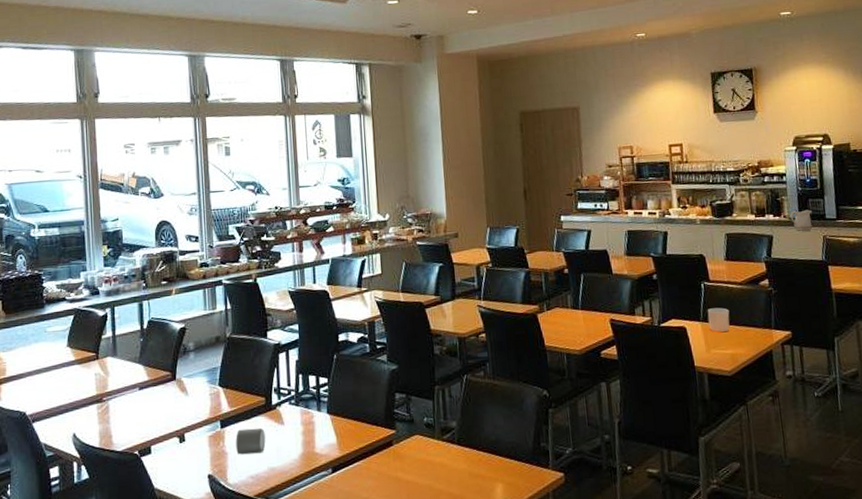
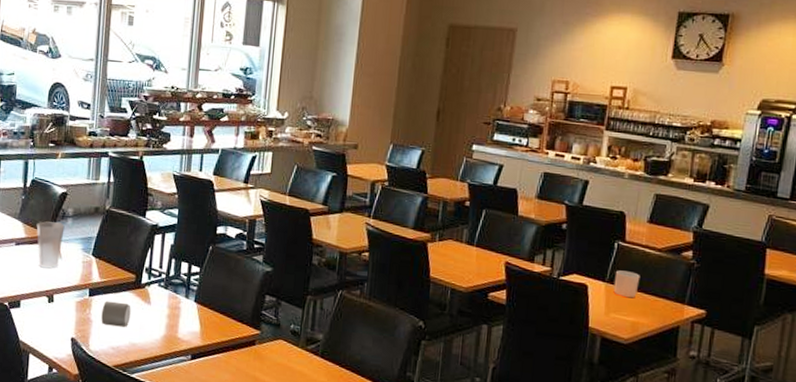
cup: none [158,359,188,408] -> present [36,221,65,269]
pitcher: present [790,209,813,231] -> none [735,182,762,206]

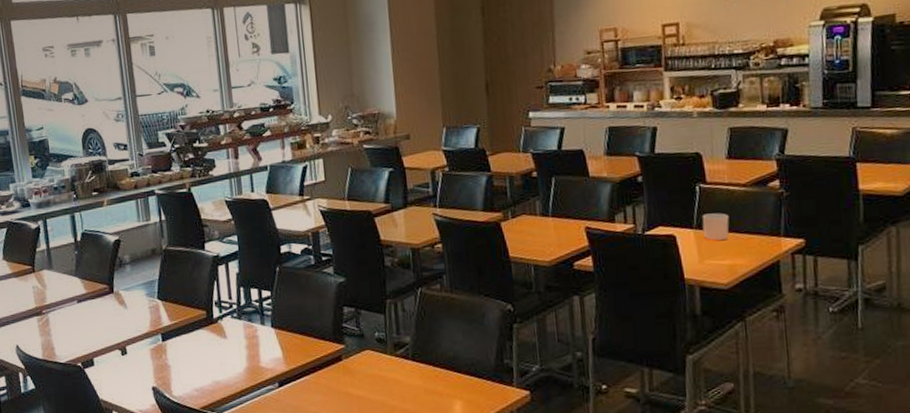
cup: present [36,221,65,269] -> none [95,271,125,321]
cup: present [101,301,131,327] -> none [178,341,209,368]

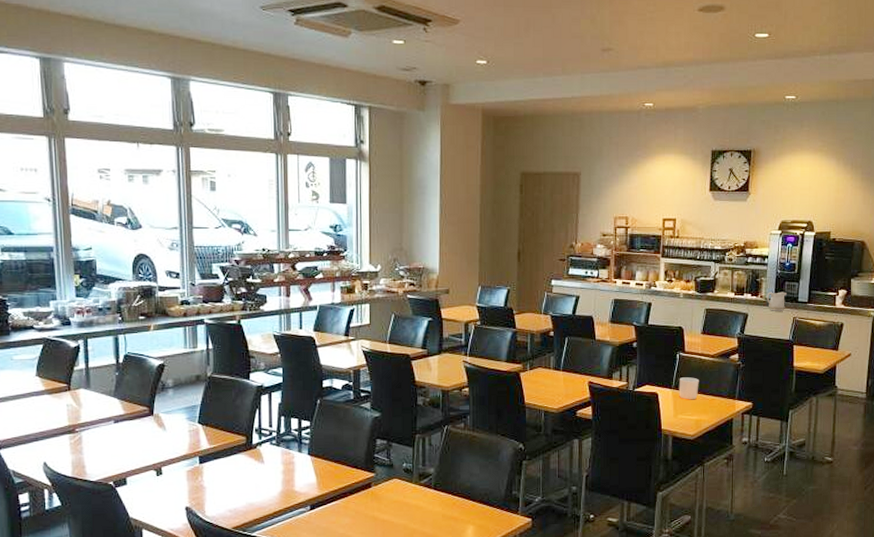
pitcher: none [811,96,840,123] -> present [767,292,787,311]

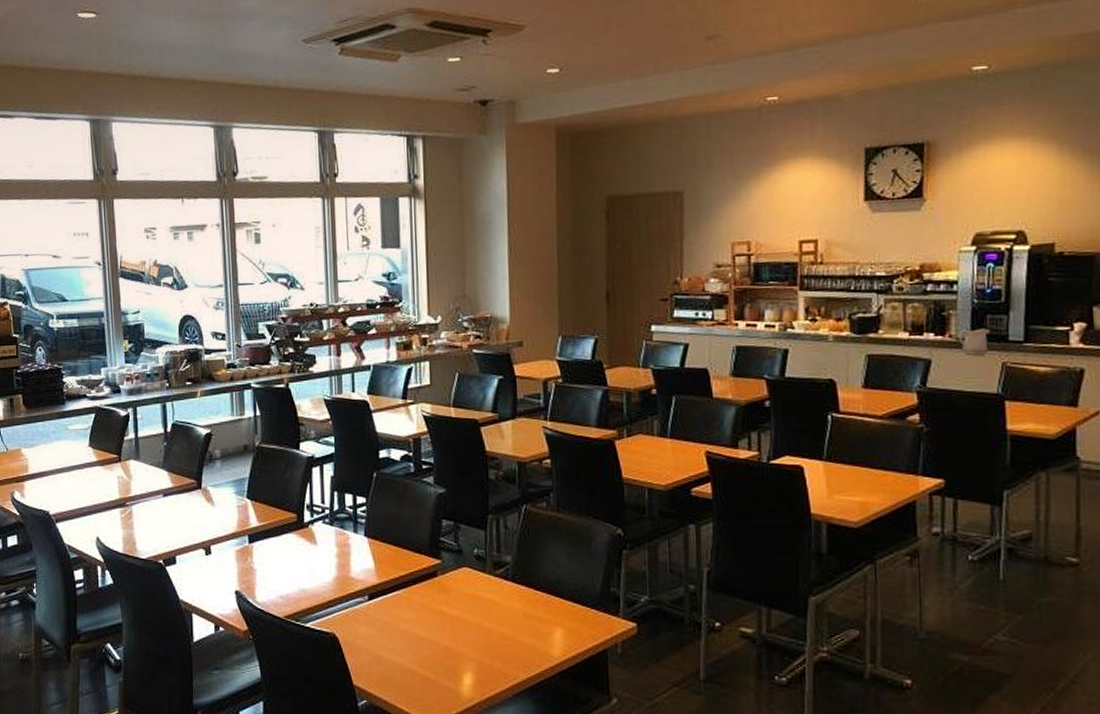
mug: present [679,377,699,400] -> none [832,445,863,476]

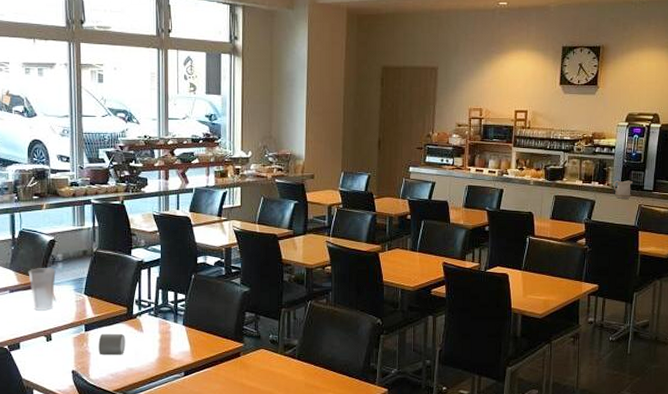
cup: none [183,467,214,518] -> present [28,268,56,311]
cup: none [264,546,297,573] -> present [98,333,126,356]

